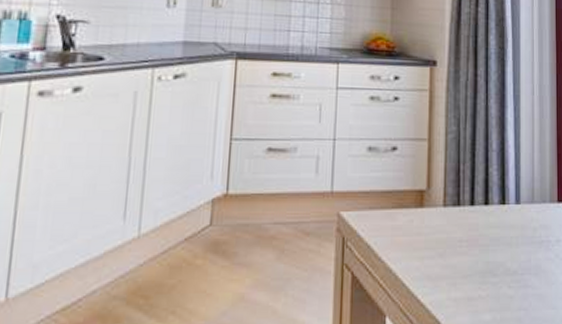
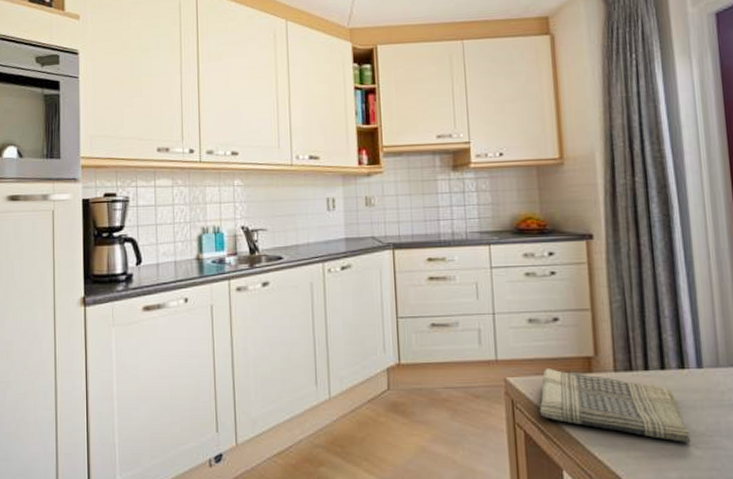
dish towel: none [369,202,505,282] -> present [539,369,691,442]

